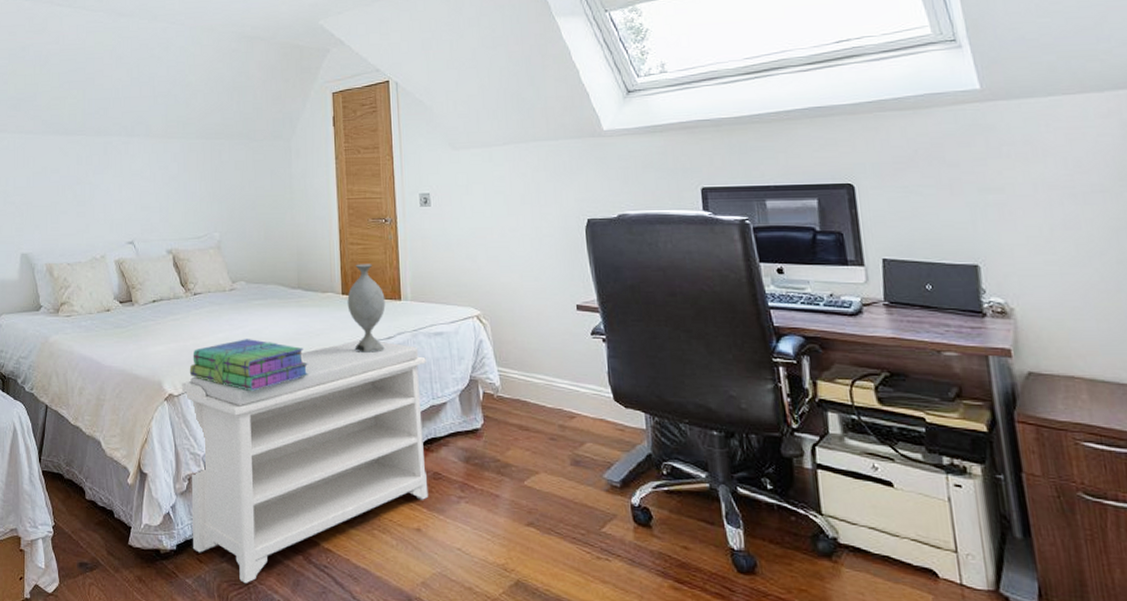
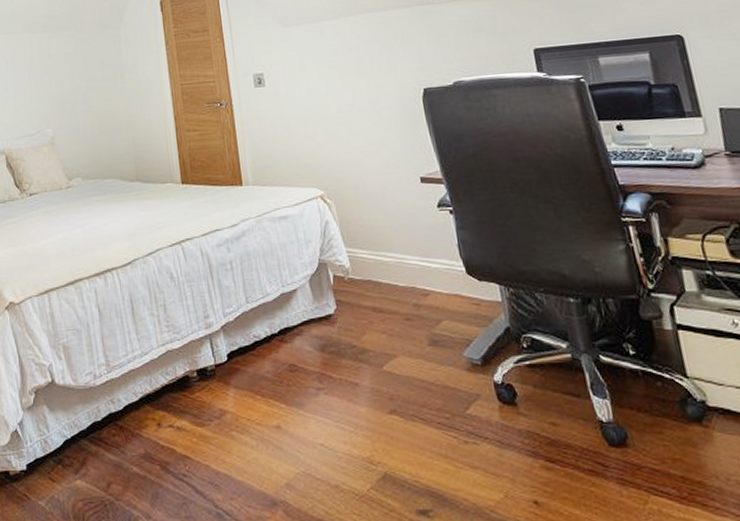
bench: present [181,340,429,584] -> none [22,229,286,502]
stack of books: present [189,339,308,391] -> none [29,237,153,292]
decorative vase: present [347,264,386,353] -> none [187,150,230,243]

